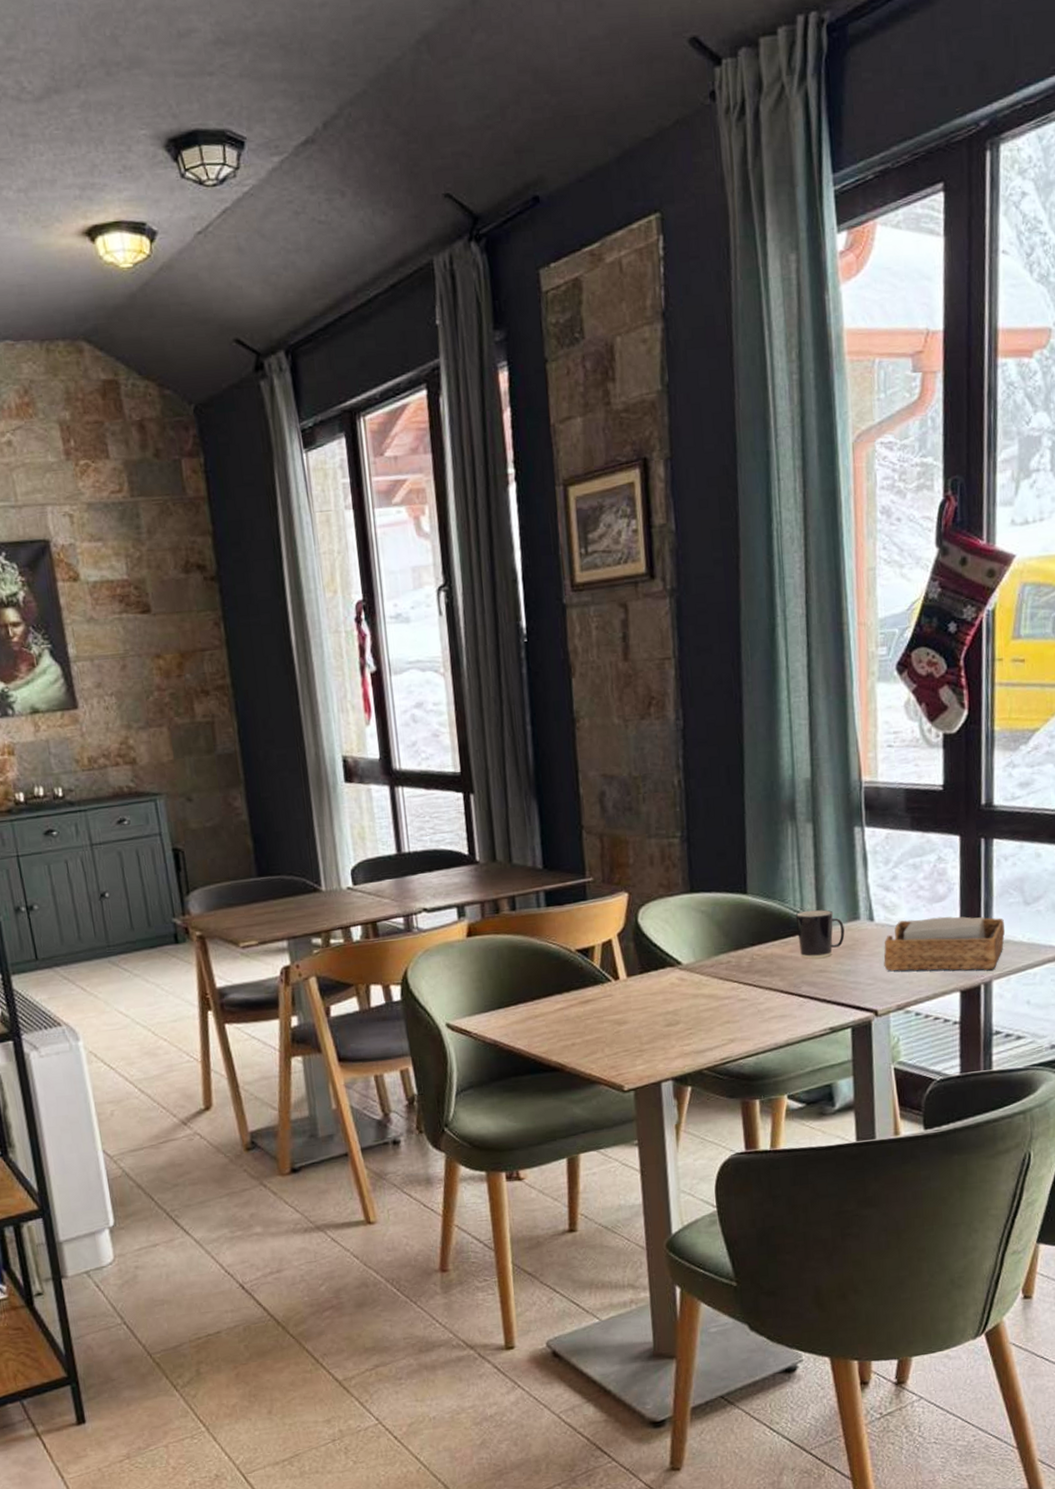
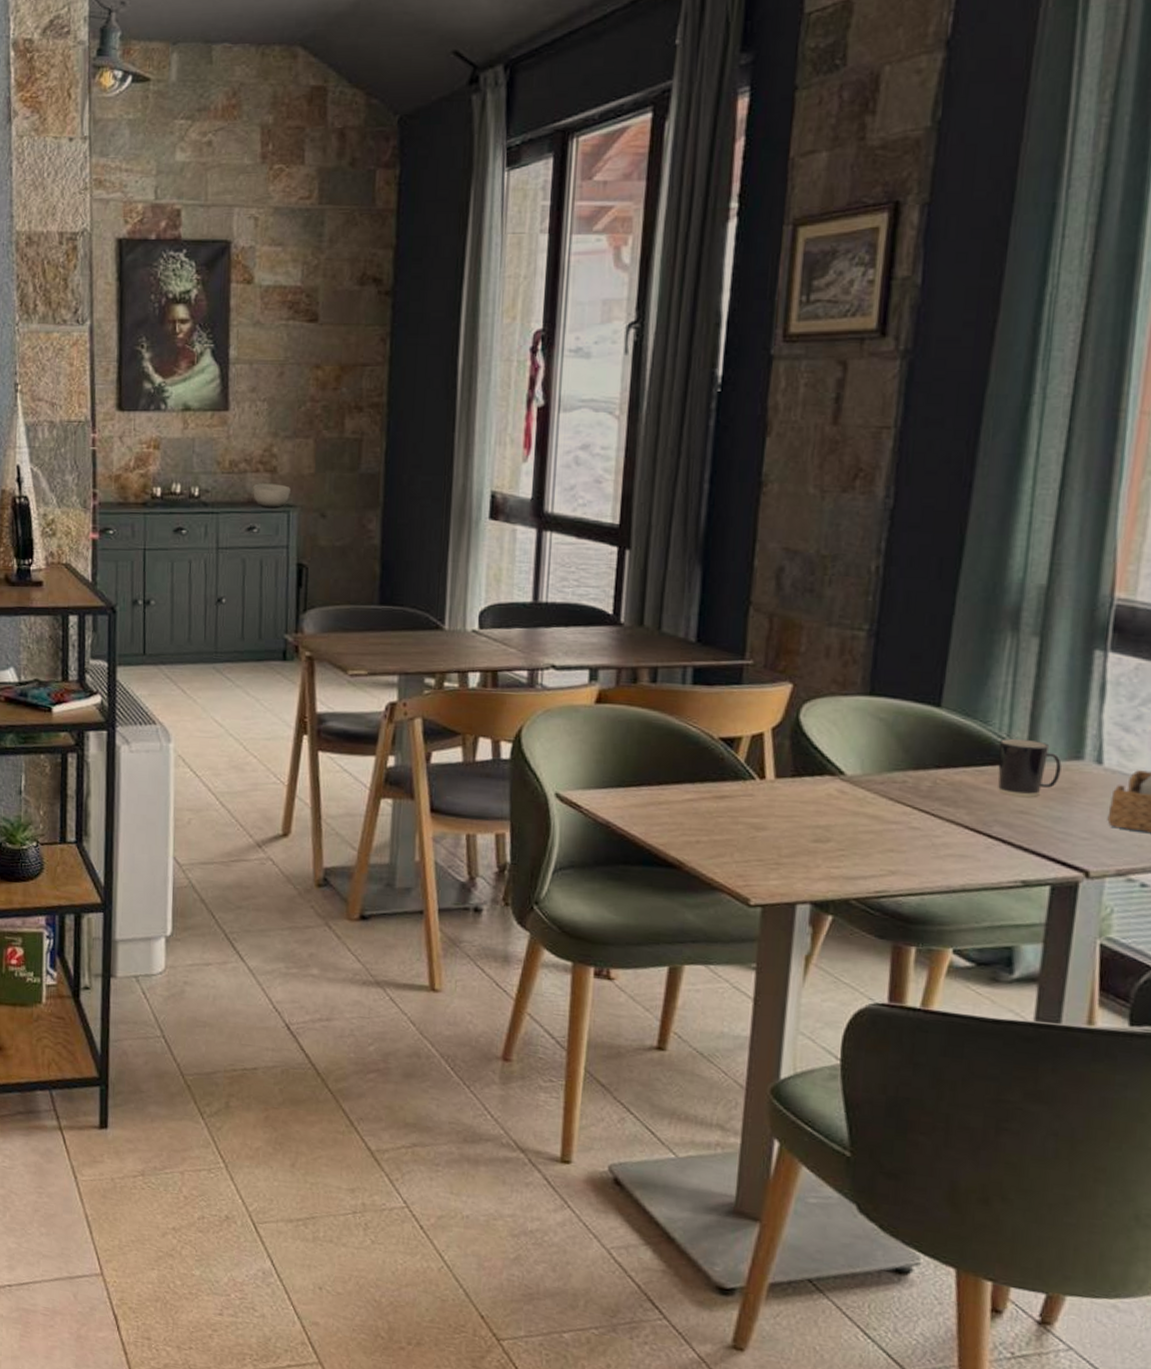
bowl: none [115,774,155,800] -> present [252,483,292,509]

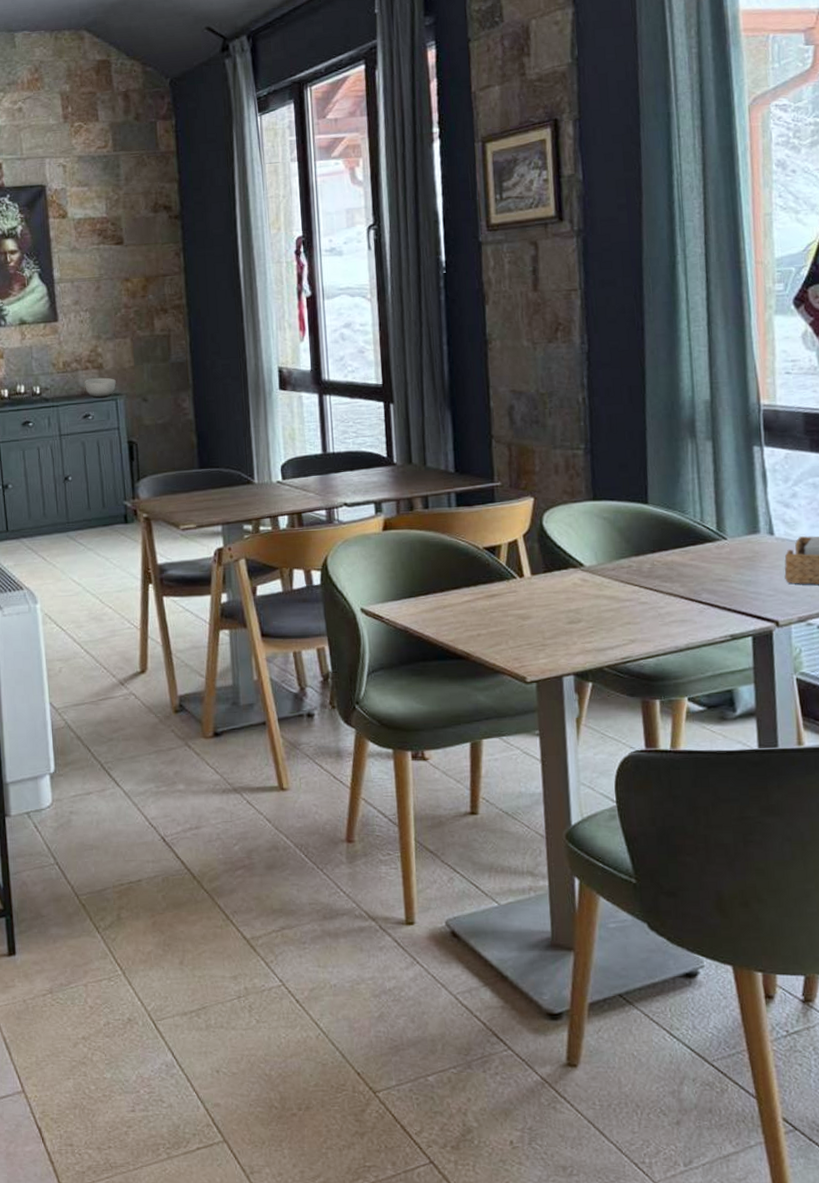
mug: present [997,738,1062,798] -> none [695,521,745,569]

